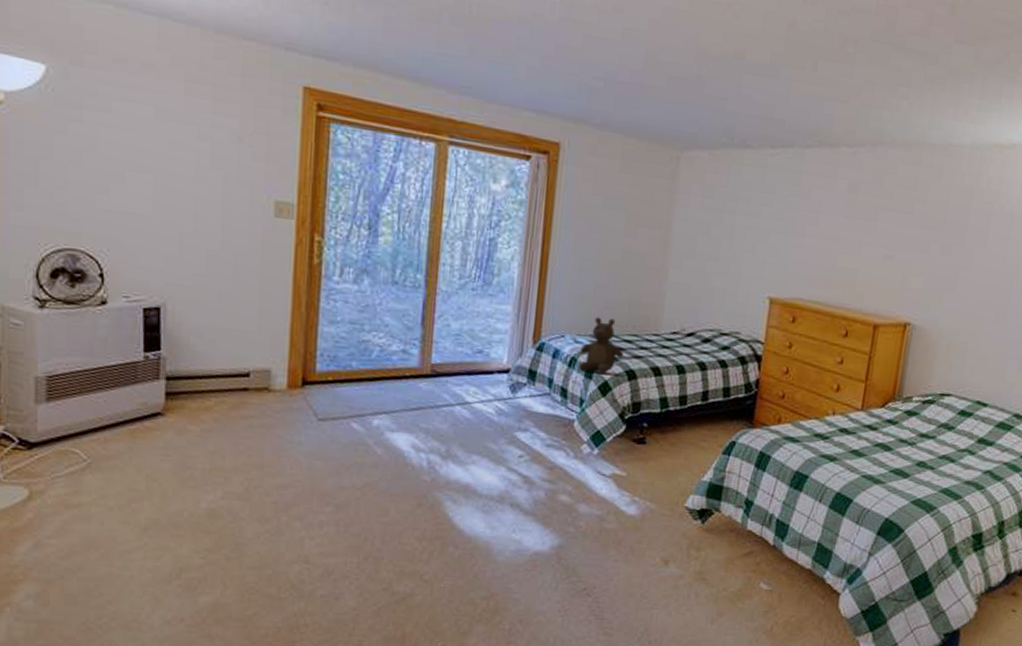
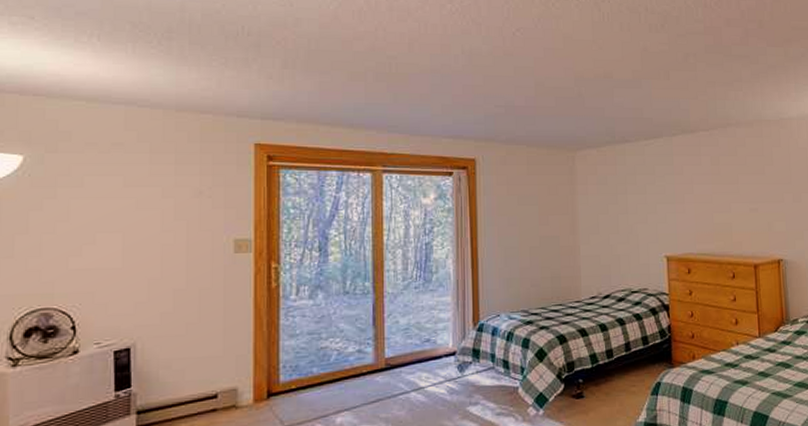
teddy bear: present [579,316,624,375] -> none [514,294,553,344]

